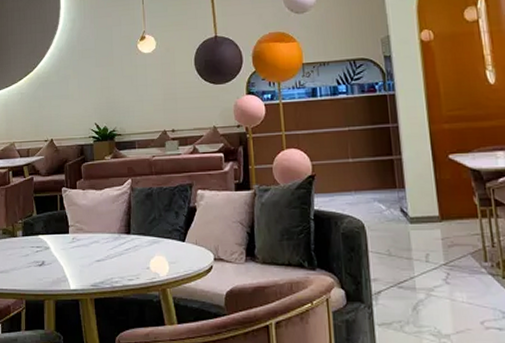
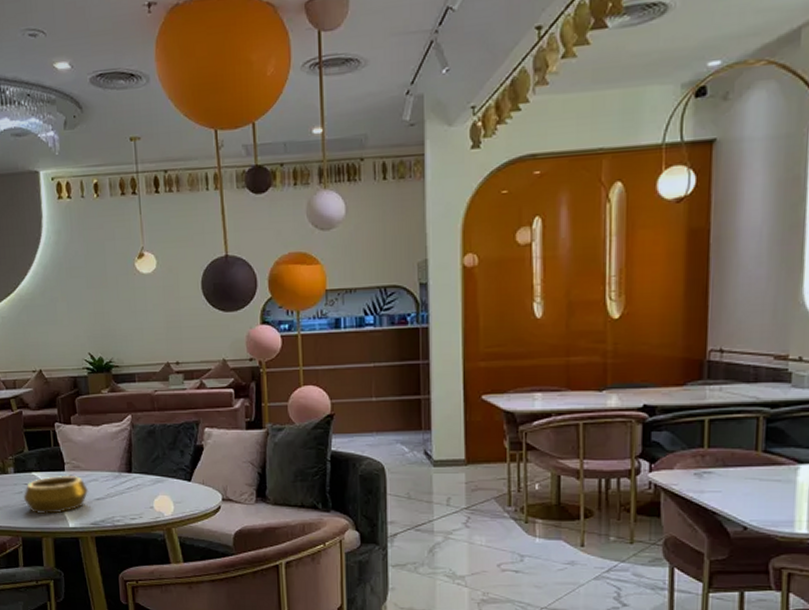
decorative bowl: none [29,237,91,277] -> present [23,475,89,515]

